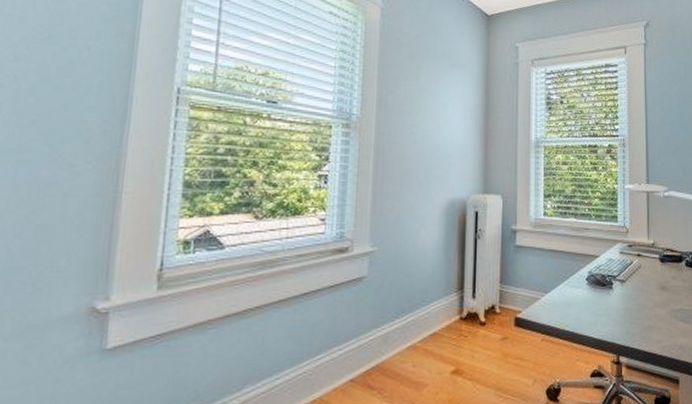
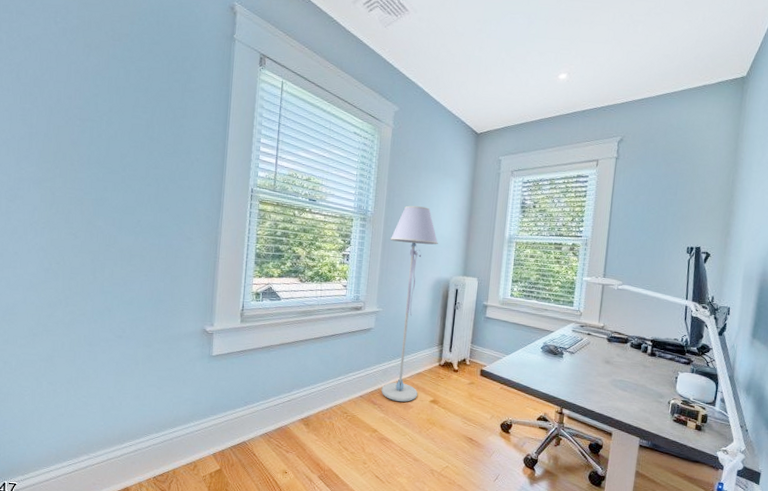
floor lamp: none [381,105,449,381] -> present [381,205,438,402]

